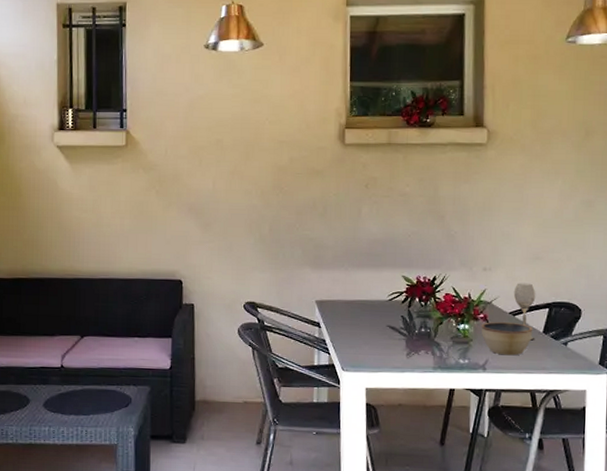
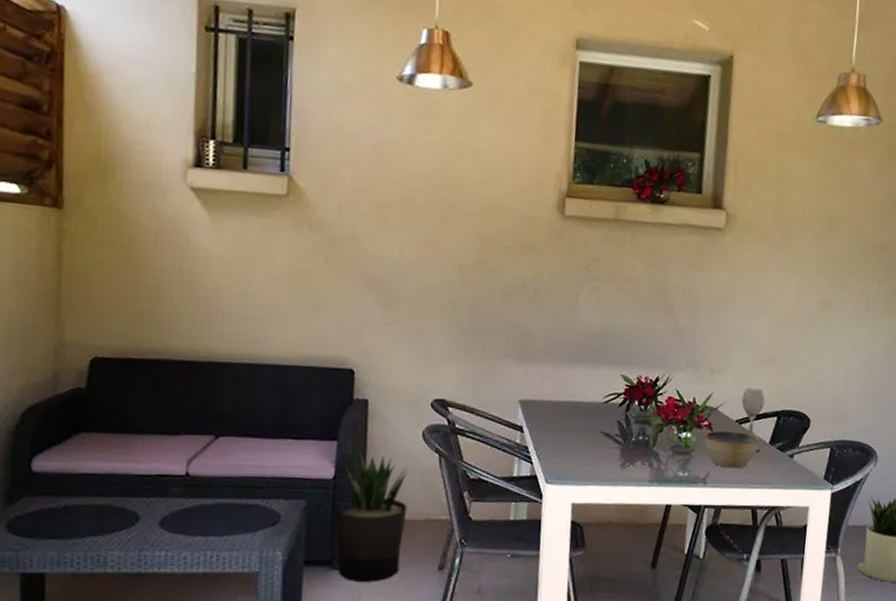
planter: none [172,342,229,454] -> present [335,446,408,582]

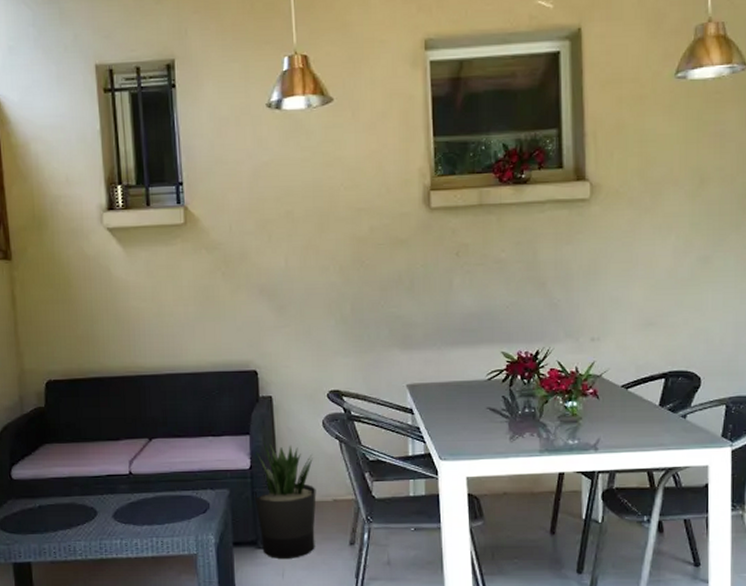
bowl: present [704,430,760,468] -> none [590,397,648,433]
wineglass: present [741,387,765,452] -> none [625,352,650,415]

